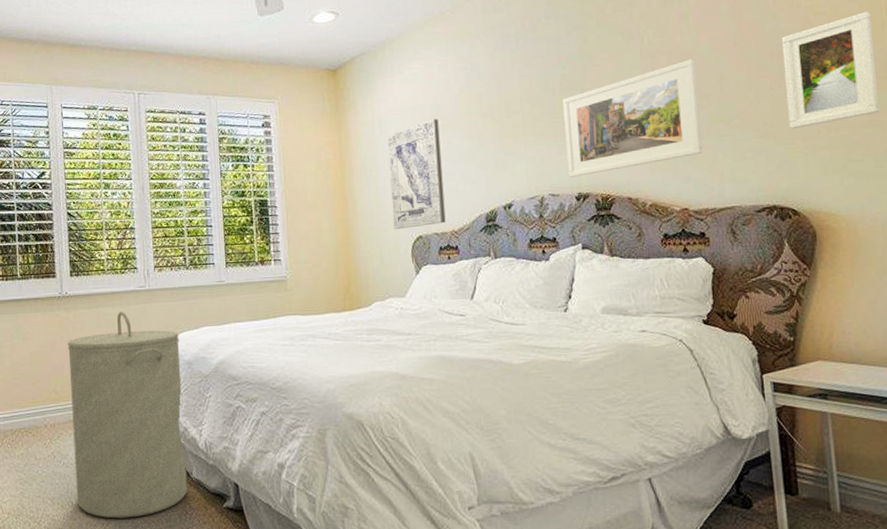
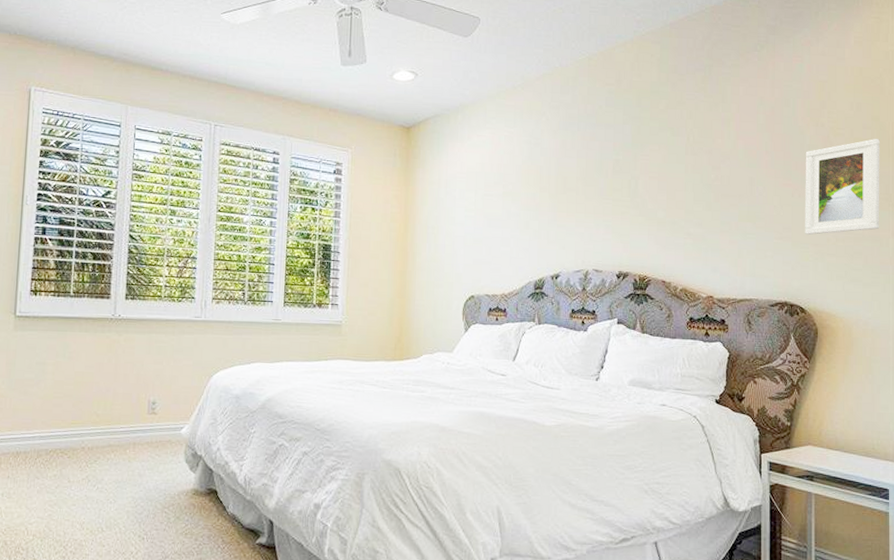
laundry hamper: present [68,311,188,519] -> none [107,339,230,548]
wall art: present [387,119,446,229] -> none [448,186,500,287]
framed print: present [562,59,703,177] -> none [612,161,732,256]

